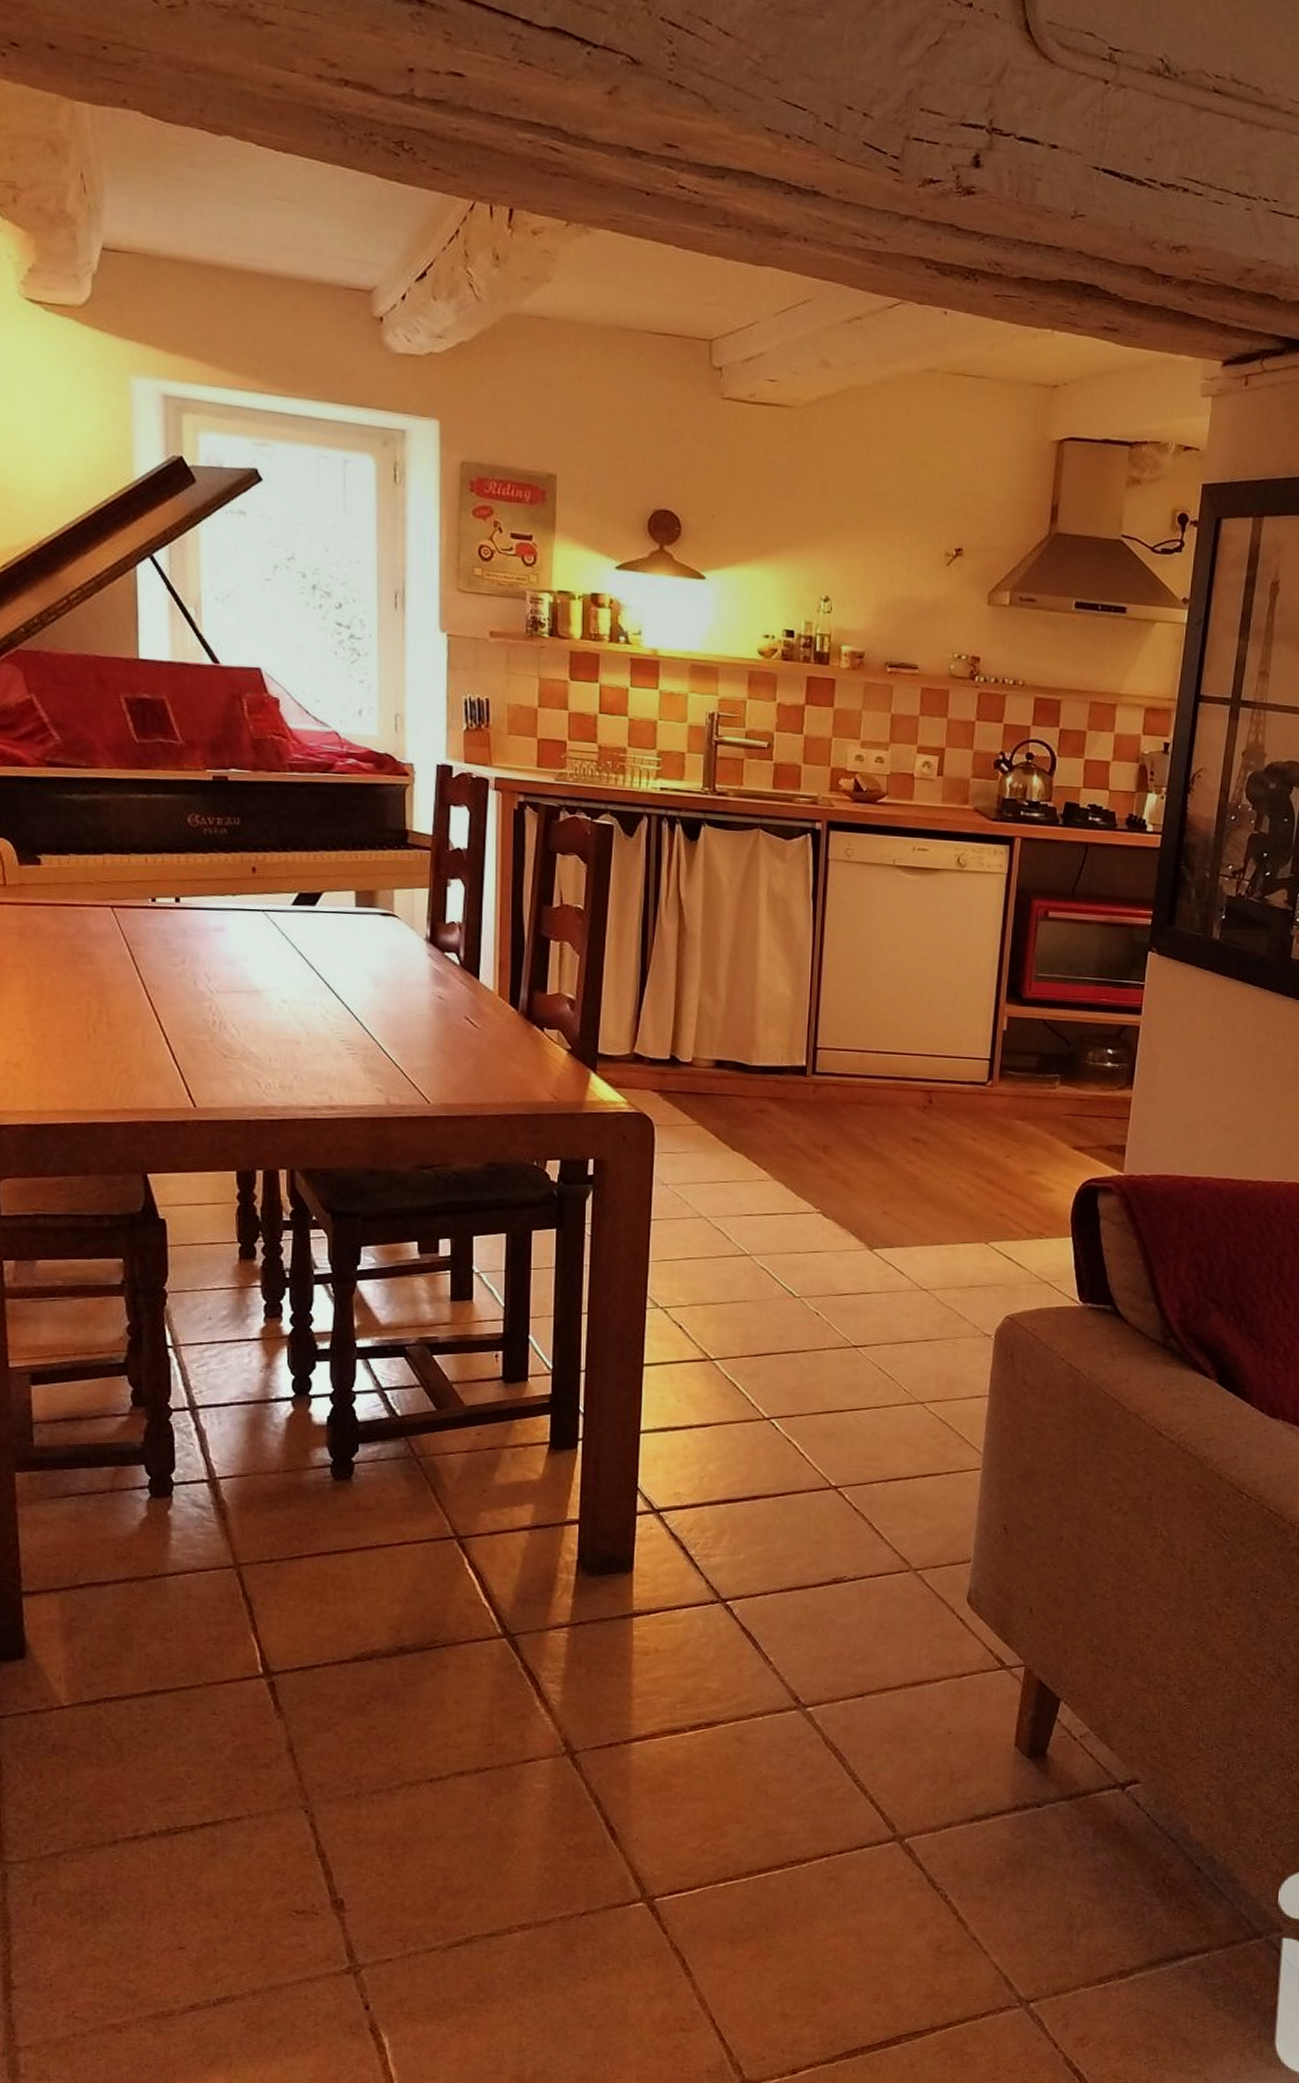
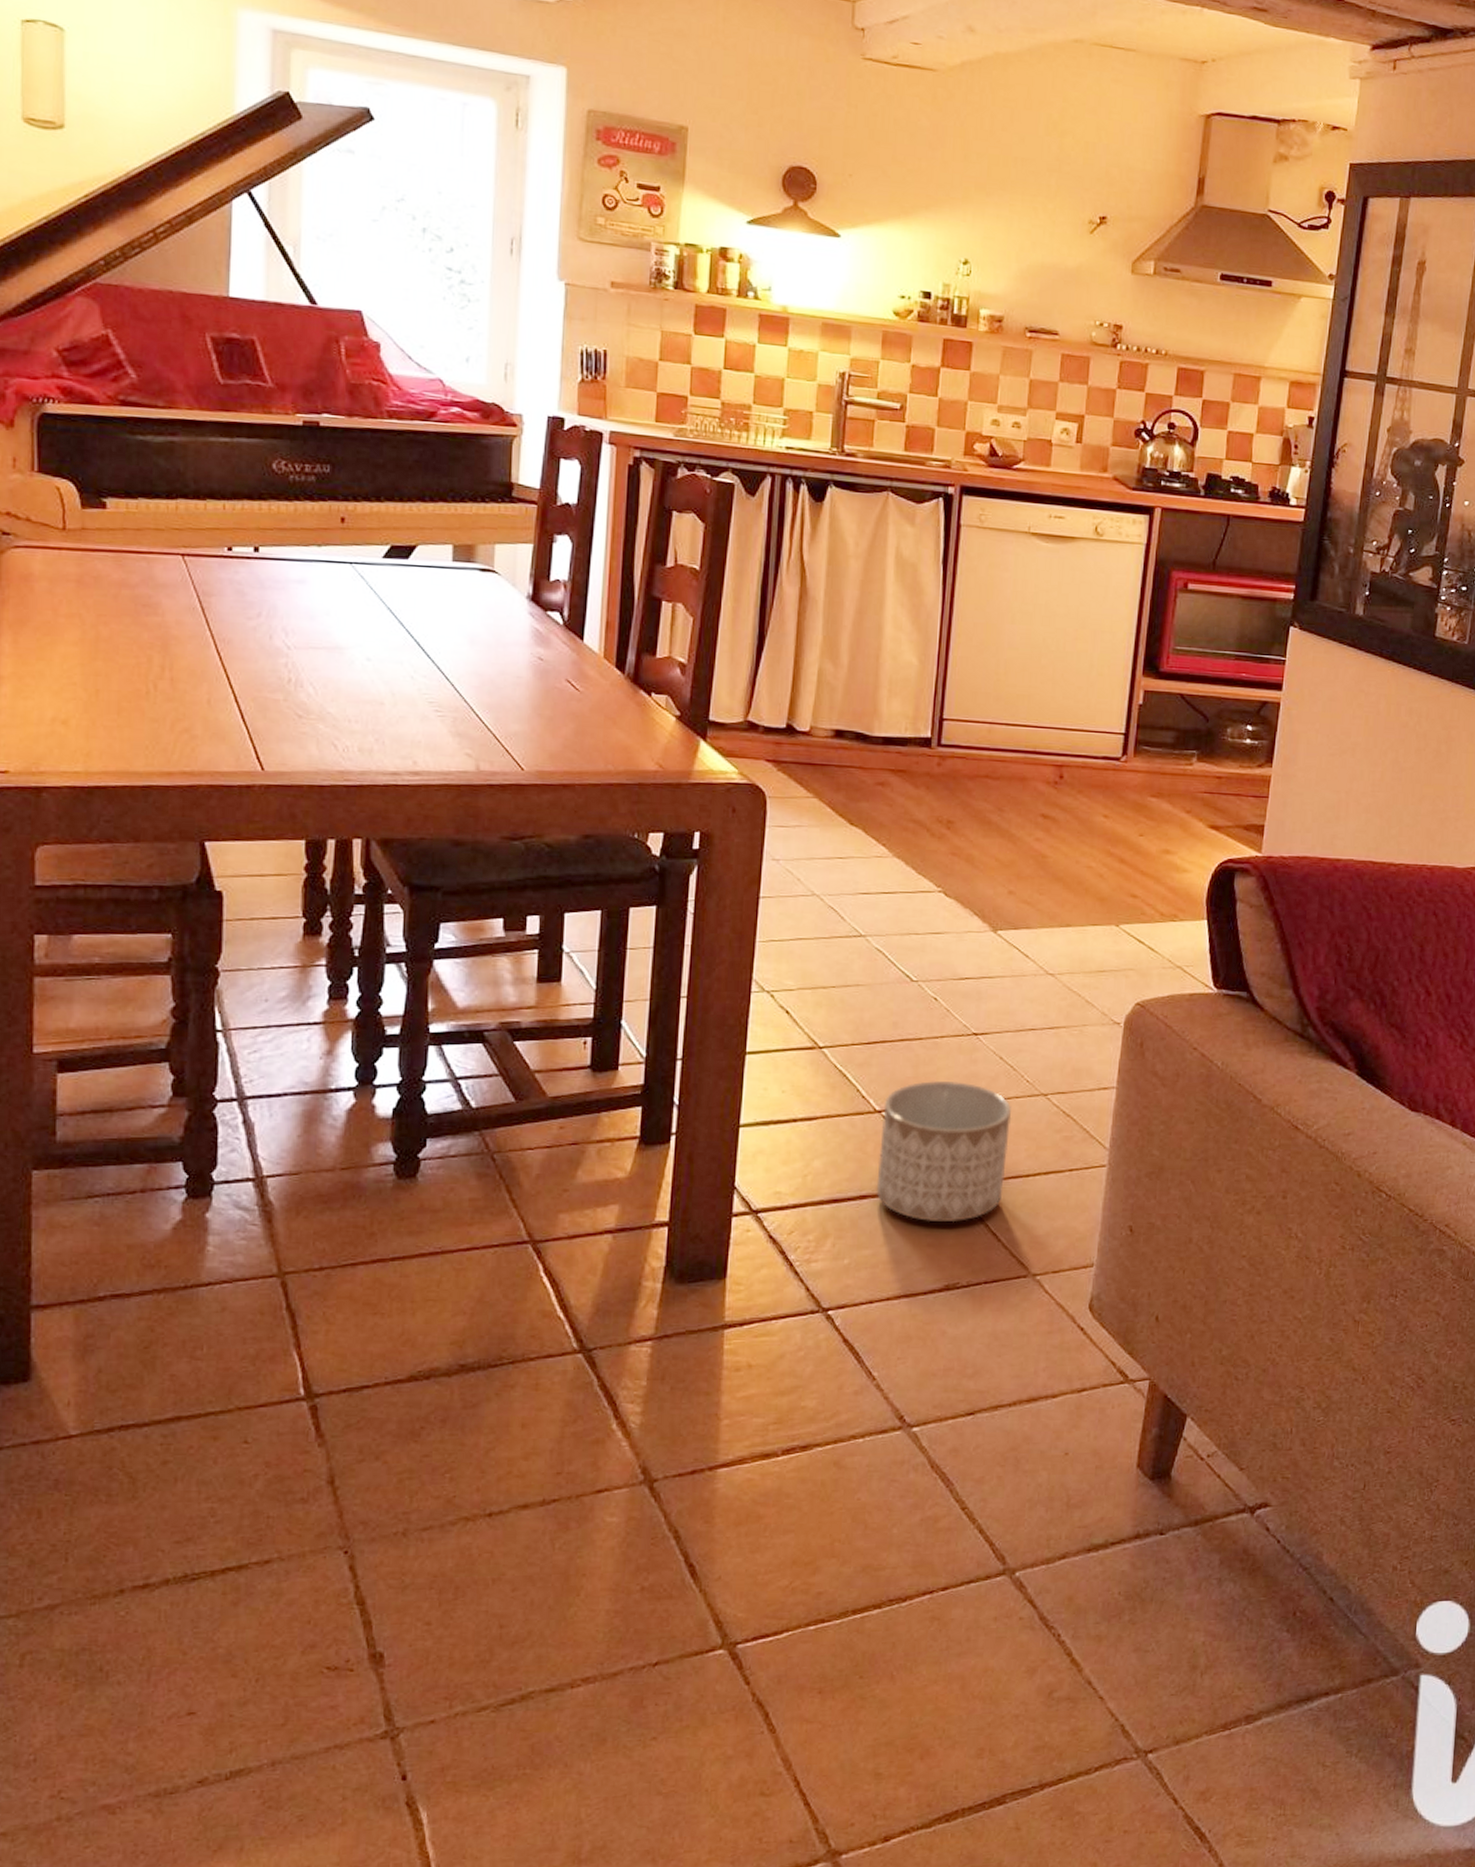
planter: none [767,1390,891,1521] -> present [876,1081,1012,1223]

